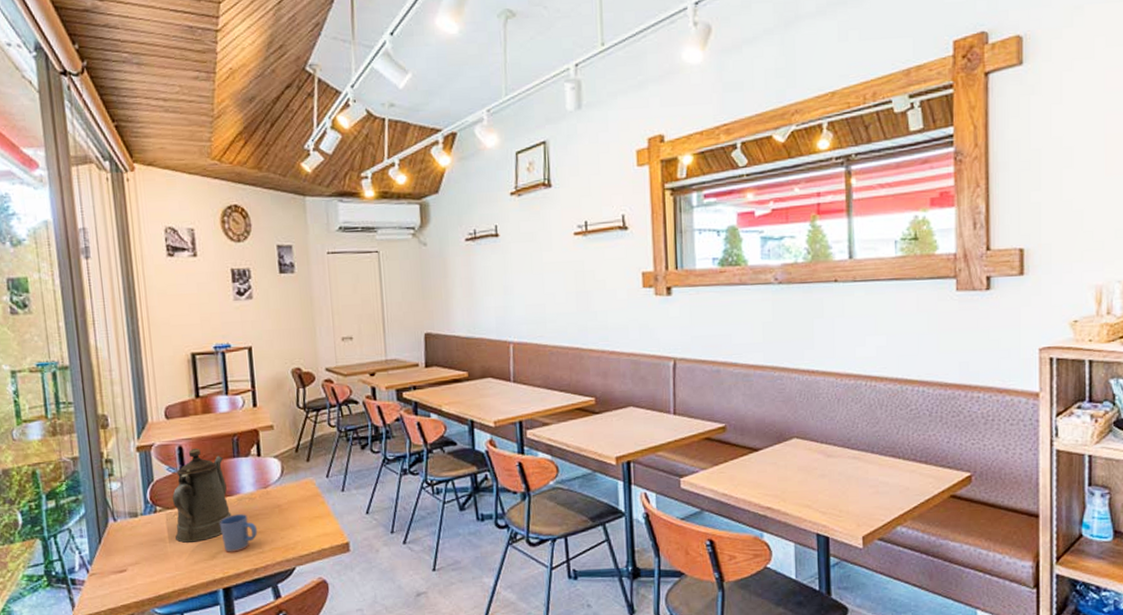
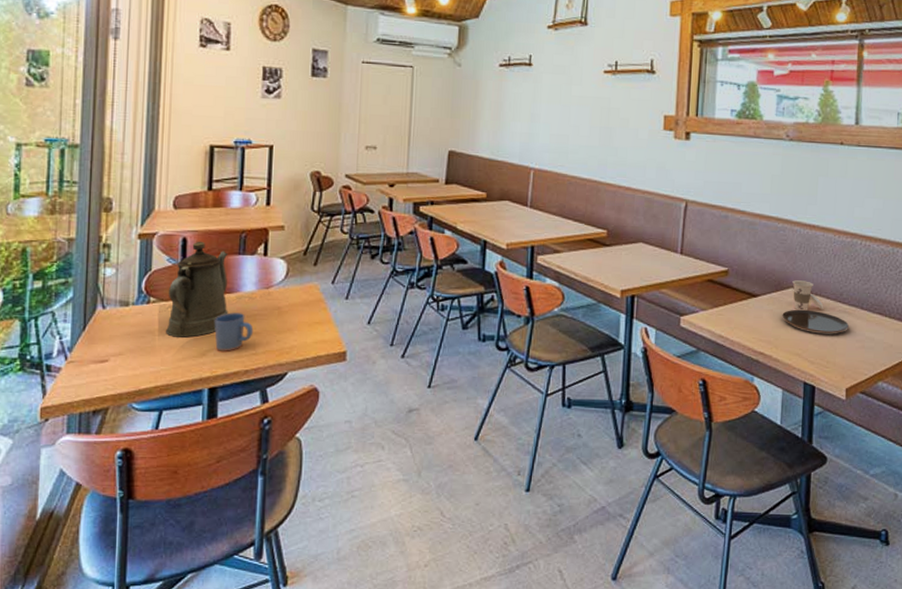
plate: none [787,459,860,483] -> present [782,309,849,334]
cup: none [795,429,831,461] -> present [792,280,824,311]

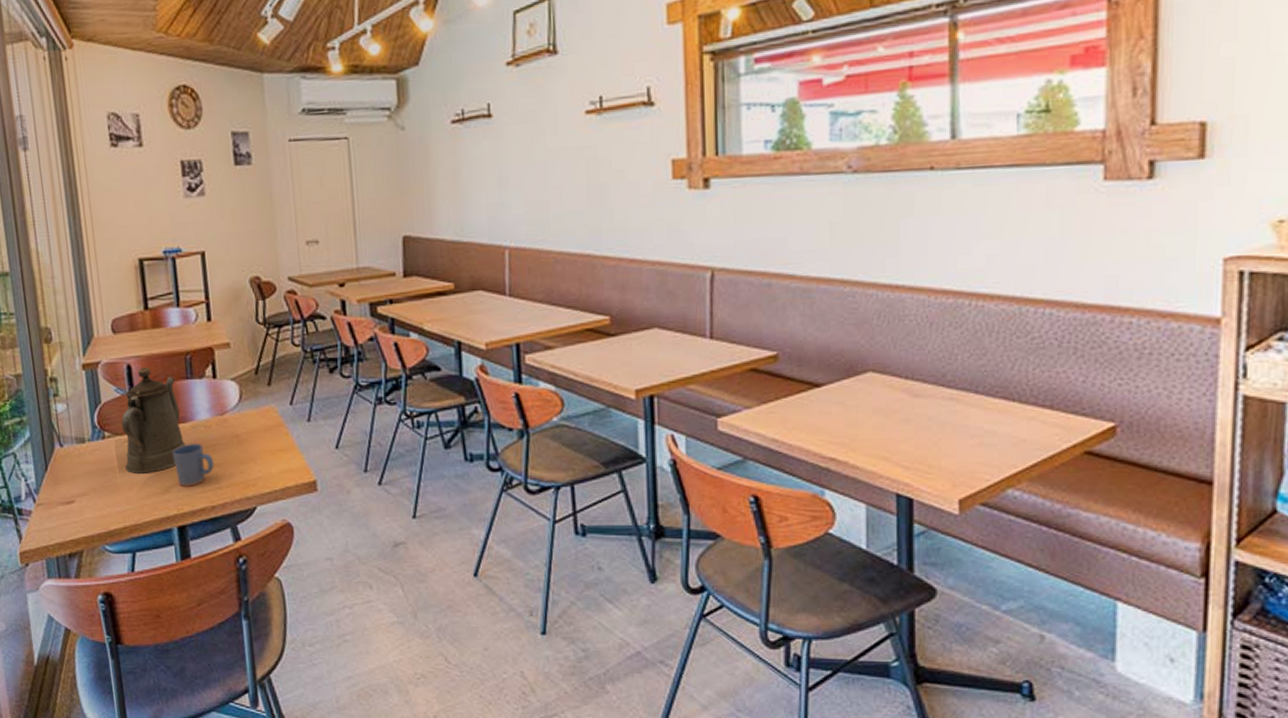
plate: present [782,309,849,334] -> none [859,399,958,430]
cup: present [792,280,824,311] -> none [870,361,919,401]

